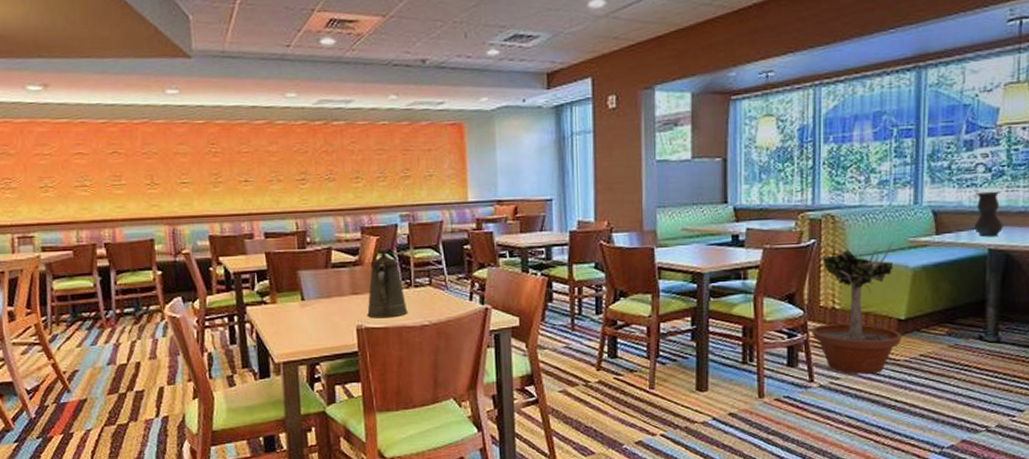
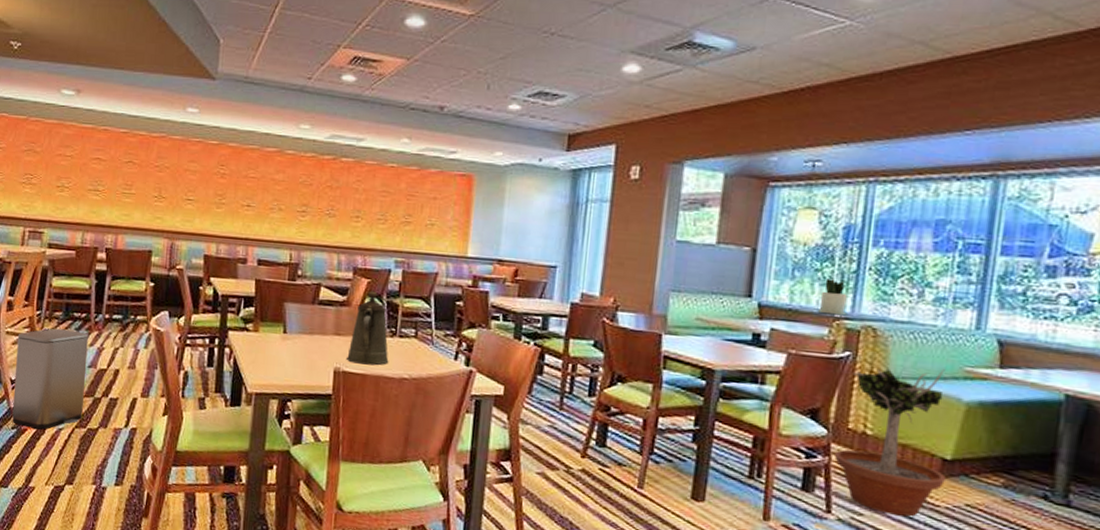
pedal bin: none [25,330,110,435] -> present [12,328,89,430]
planter: none [783,175,809,209] -> present [817,277,848,316]
vase: present [973,191,1003,238] -> none [1048,326,1087,382]

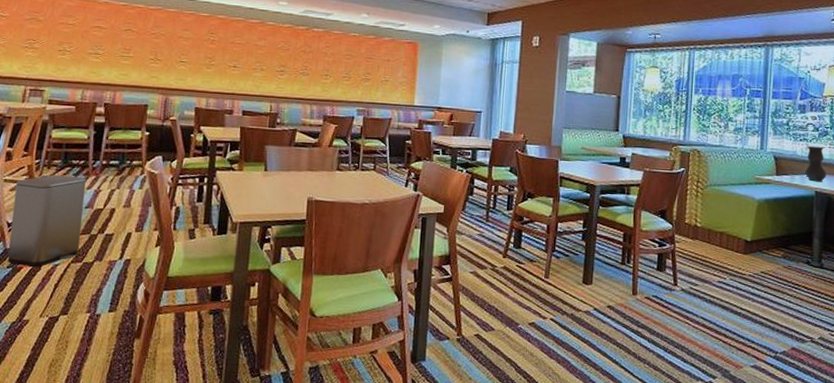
coffee pot: present [347,291,389,365] -> none [318,134,353,194]
planter: present [817,277,848,316] -> none [661,115,681,143]
potted tree: present [833,368,947,517] -> none [677,178,749,284]
vase: none [1048,326,1087,382] -> present [804,145,827,182]

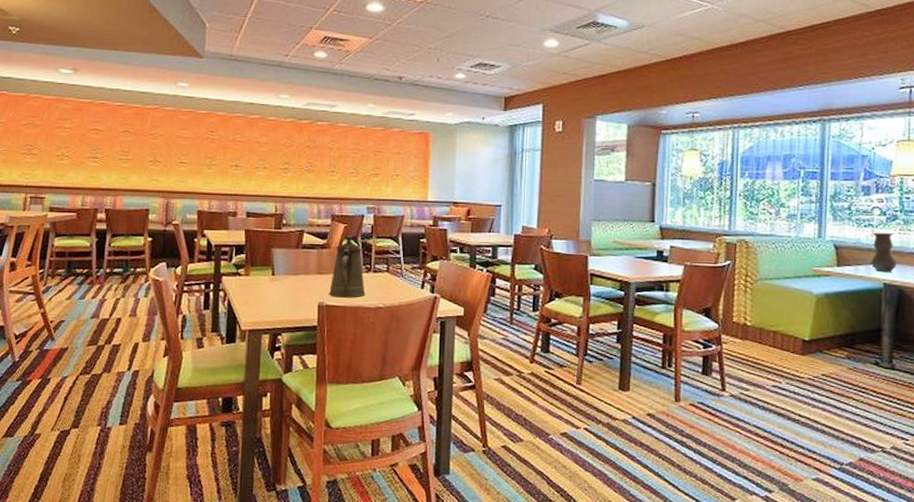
pedal bin: present [7,175,86,267] -> none [17,284,91,379]
coffee pot: none [318,134,353,194] -> present [329,234,366,298]

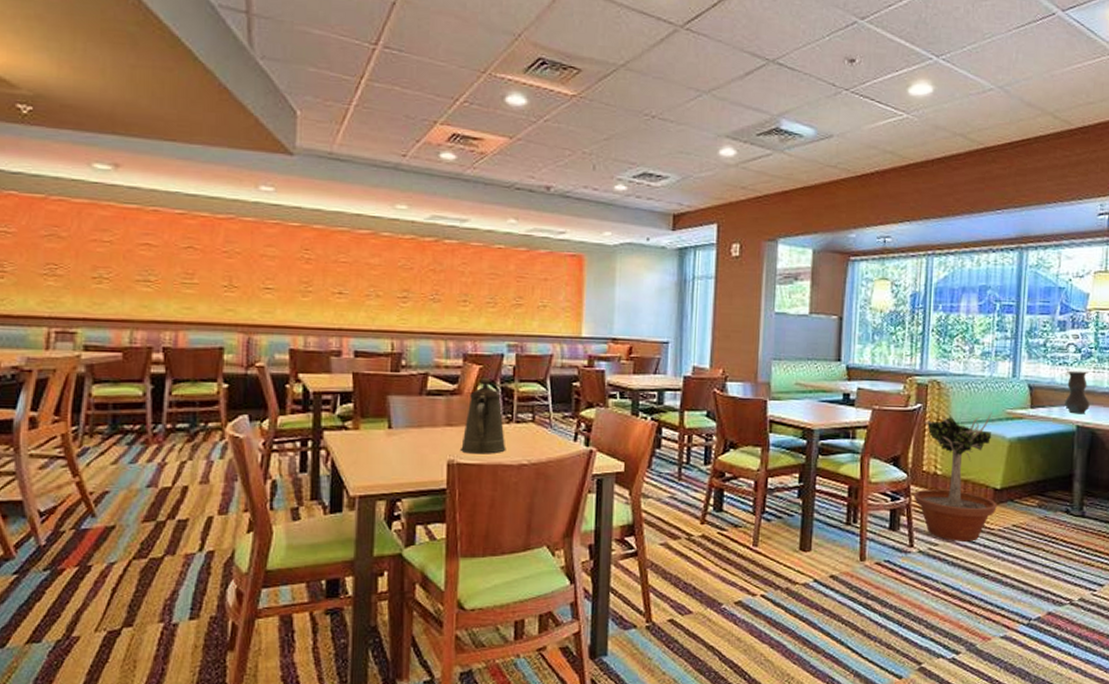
potted tree: none [724,270,807,388] -> present [913,413,998,542]

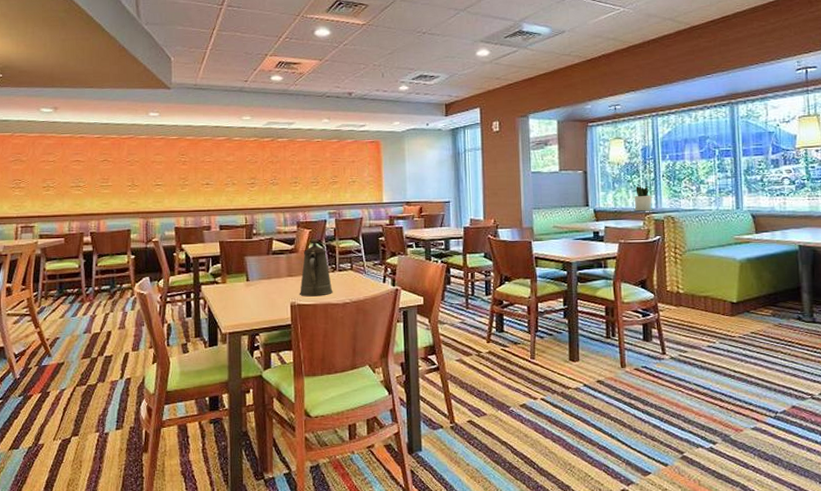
planter: none [893,339,917,373] -> present [633,185,653,212]
potted tree: present [913,413,998,542] -> none [660,240,736,348]
vase: present [1064,370,1090,415] -> none [784,199,809,236]

